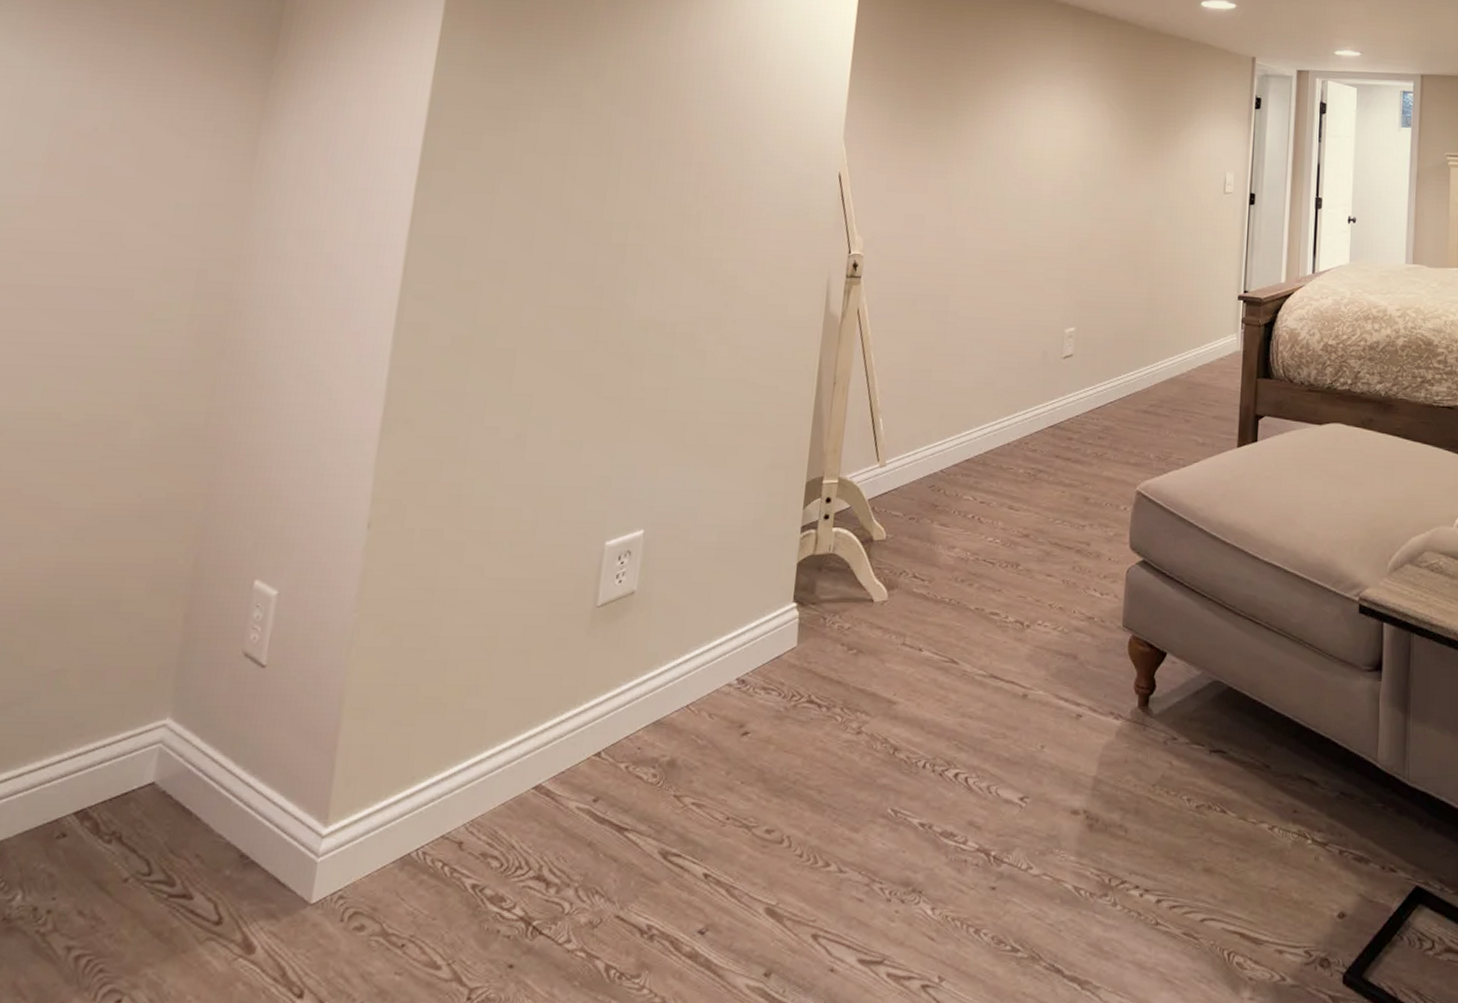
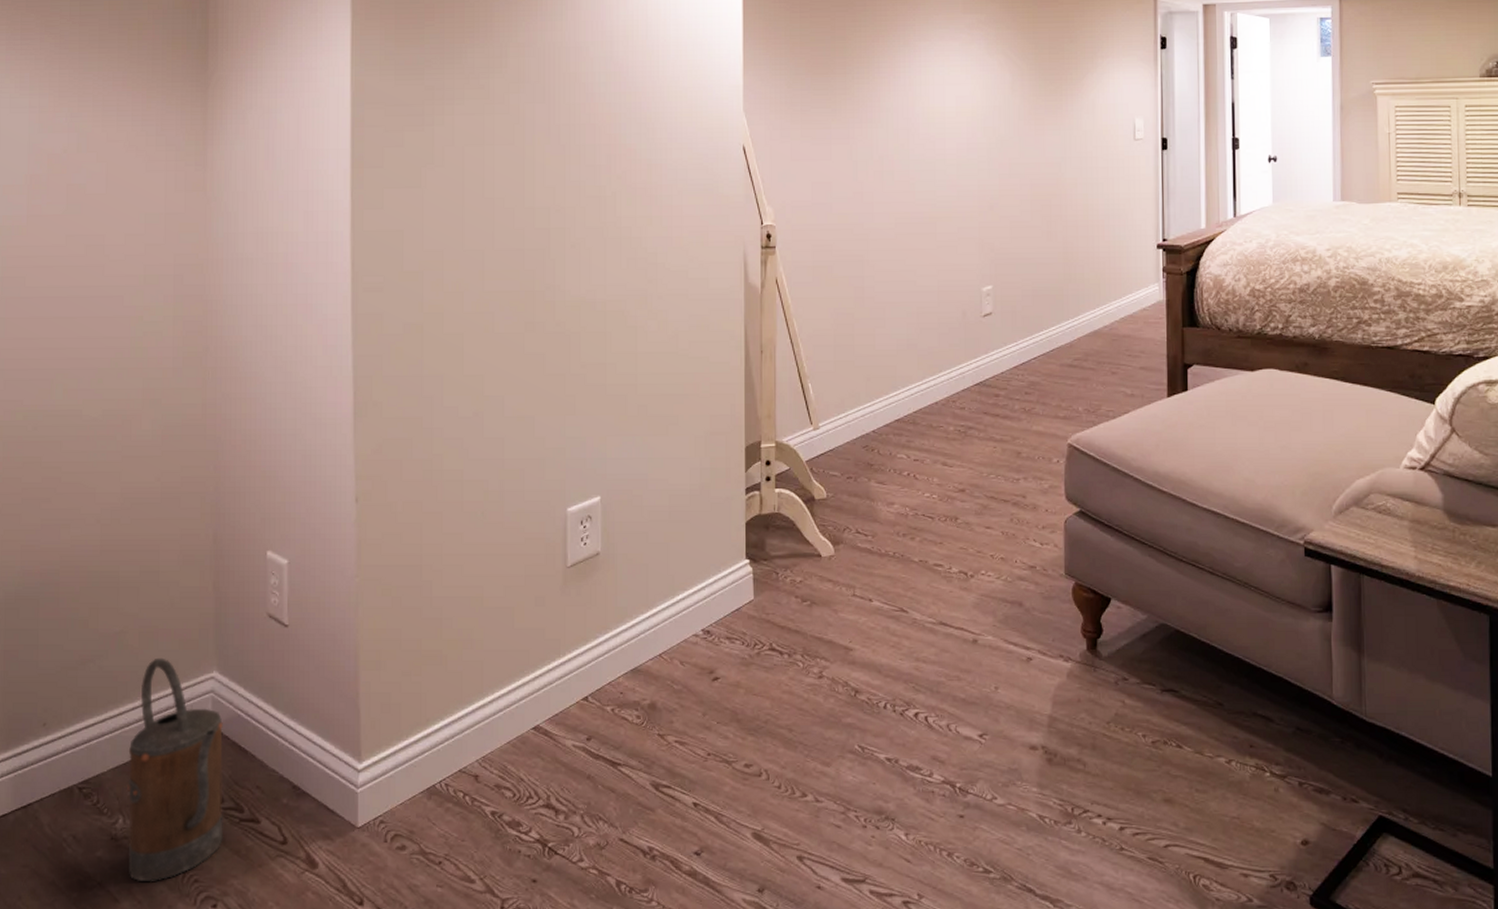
watering can: none [16,701,168,973] -> present [127,657,224,882]

